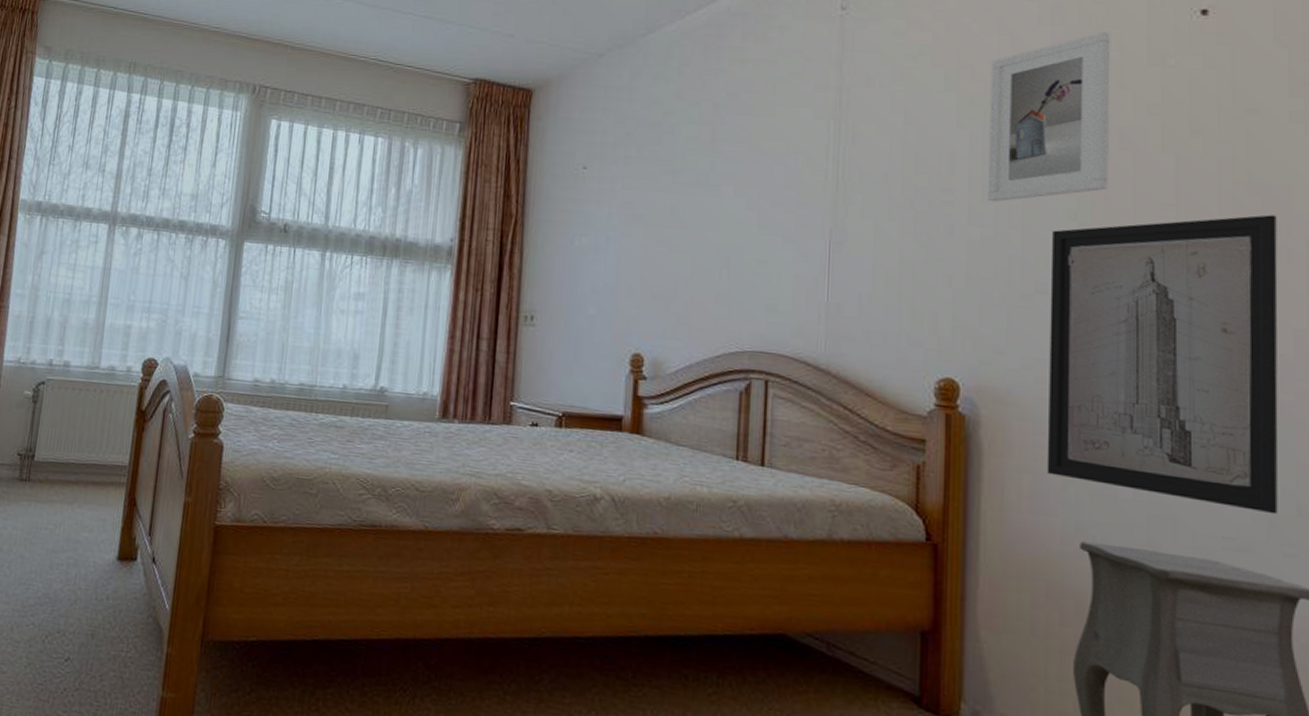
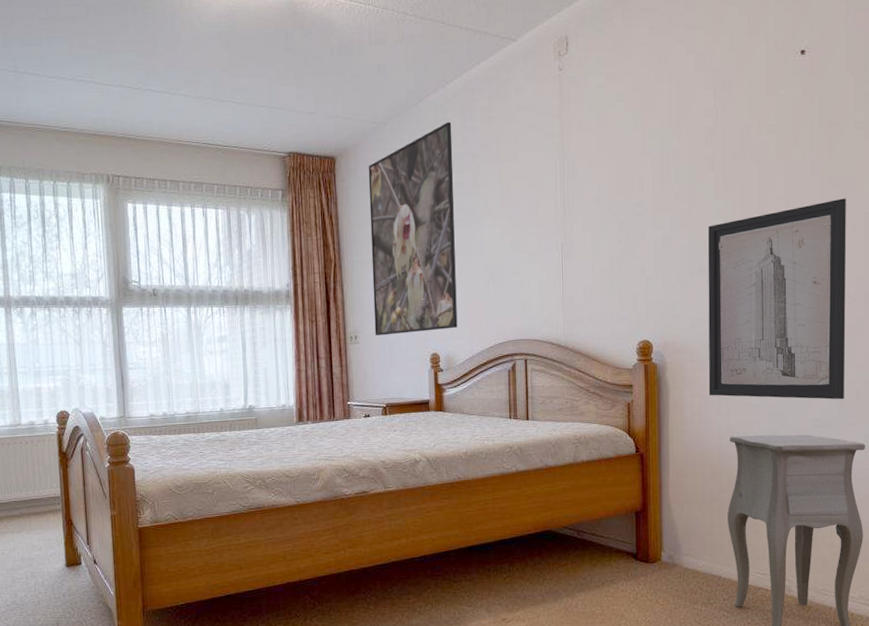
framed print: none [558,59,689,324] -> present [368,121,458,336]
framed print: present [988,31,1111,202] -> none [664,72,743,210]

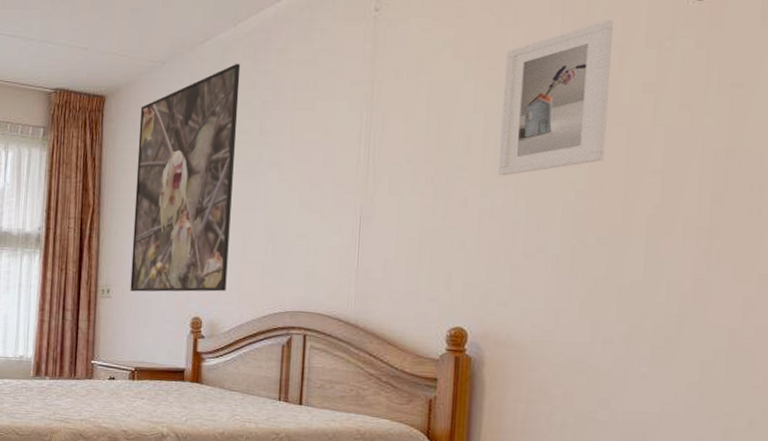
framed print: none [664,72,743,210] -> present [498,19,614,176]
wall art: present [707,198,846,400] -> none [538,176,751,429]

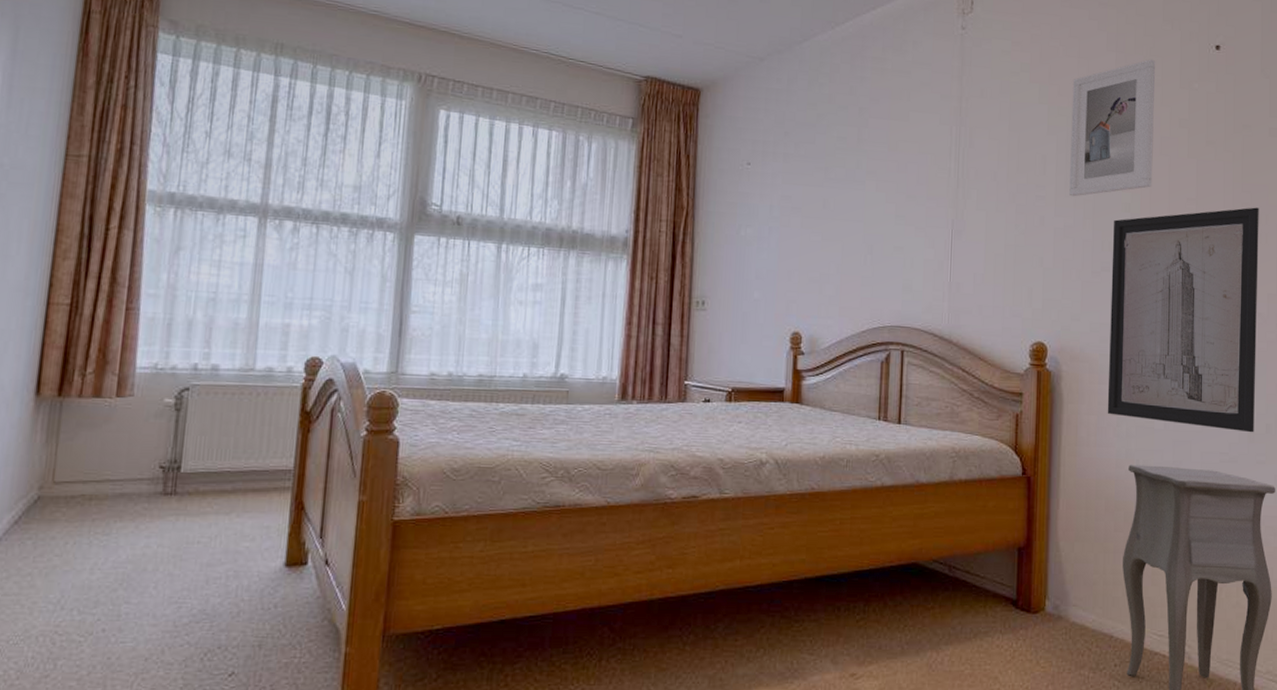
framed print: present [130,63,241,292] -> none [726,67,839,305]
wall art: none [538,176,751,429] -> present [1107,207,1259,433]

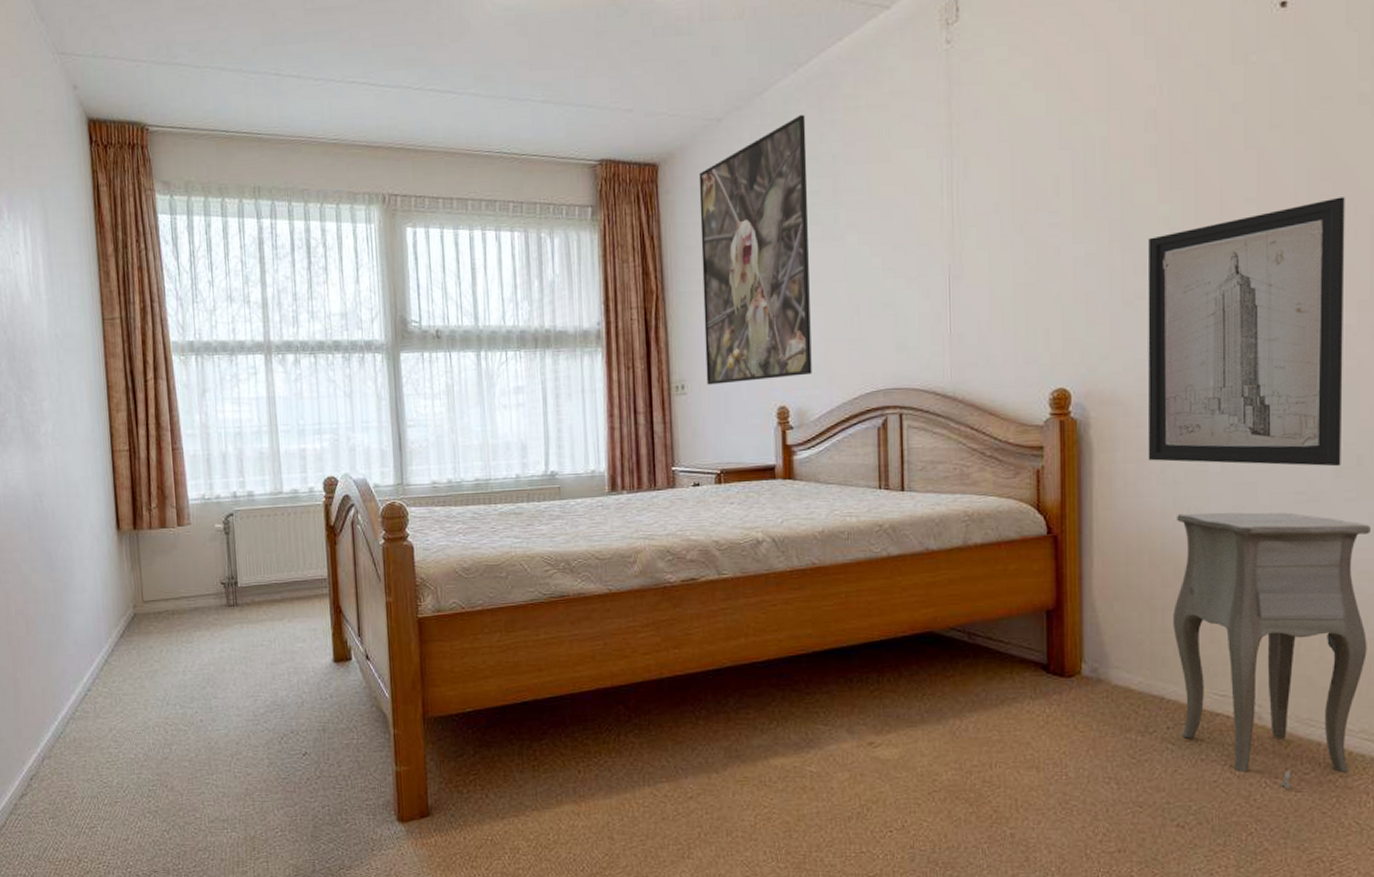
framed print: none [726,67,839,305] -> present [699,114,812,385]
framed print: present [1069,59,1156,197] -> none [1088,35,1198,218]

